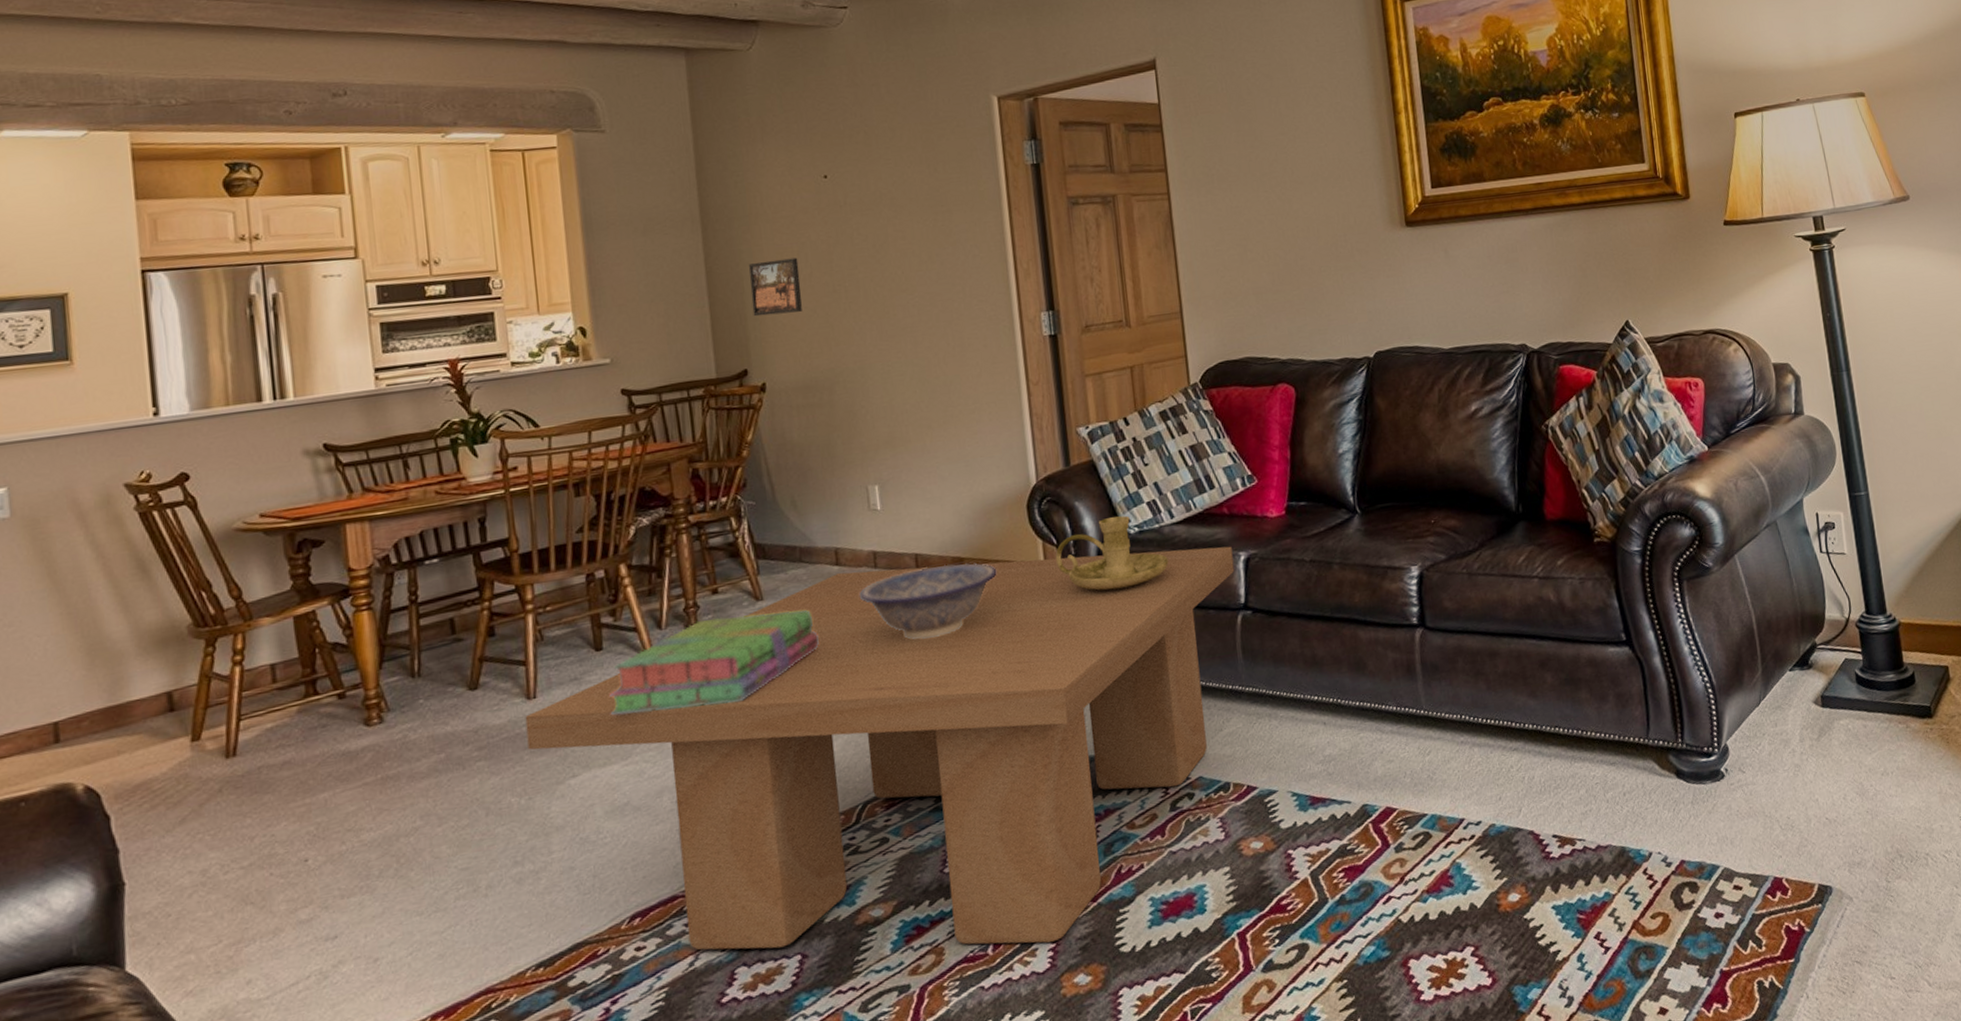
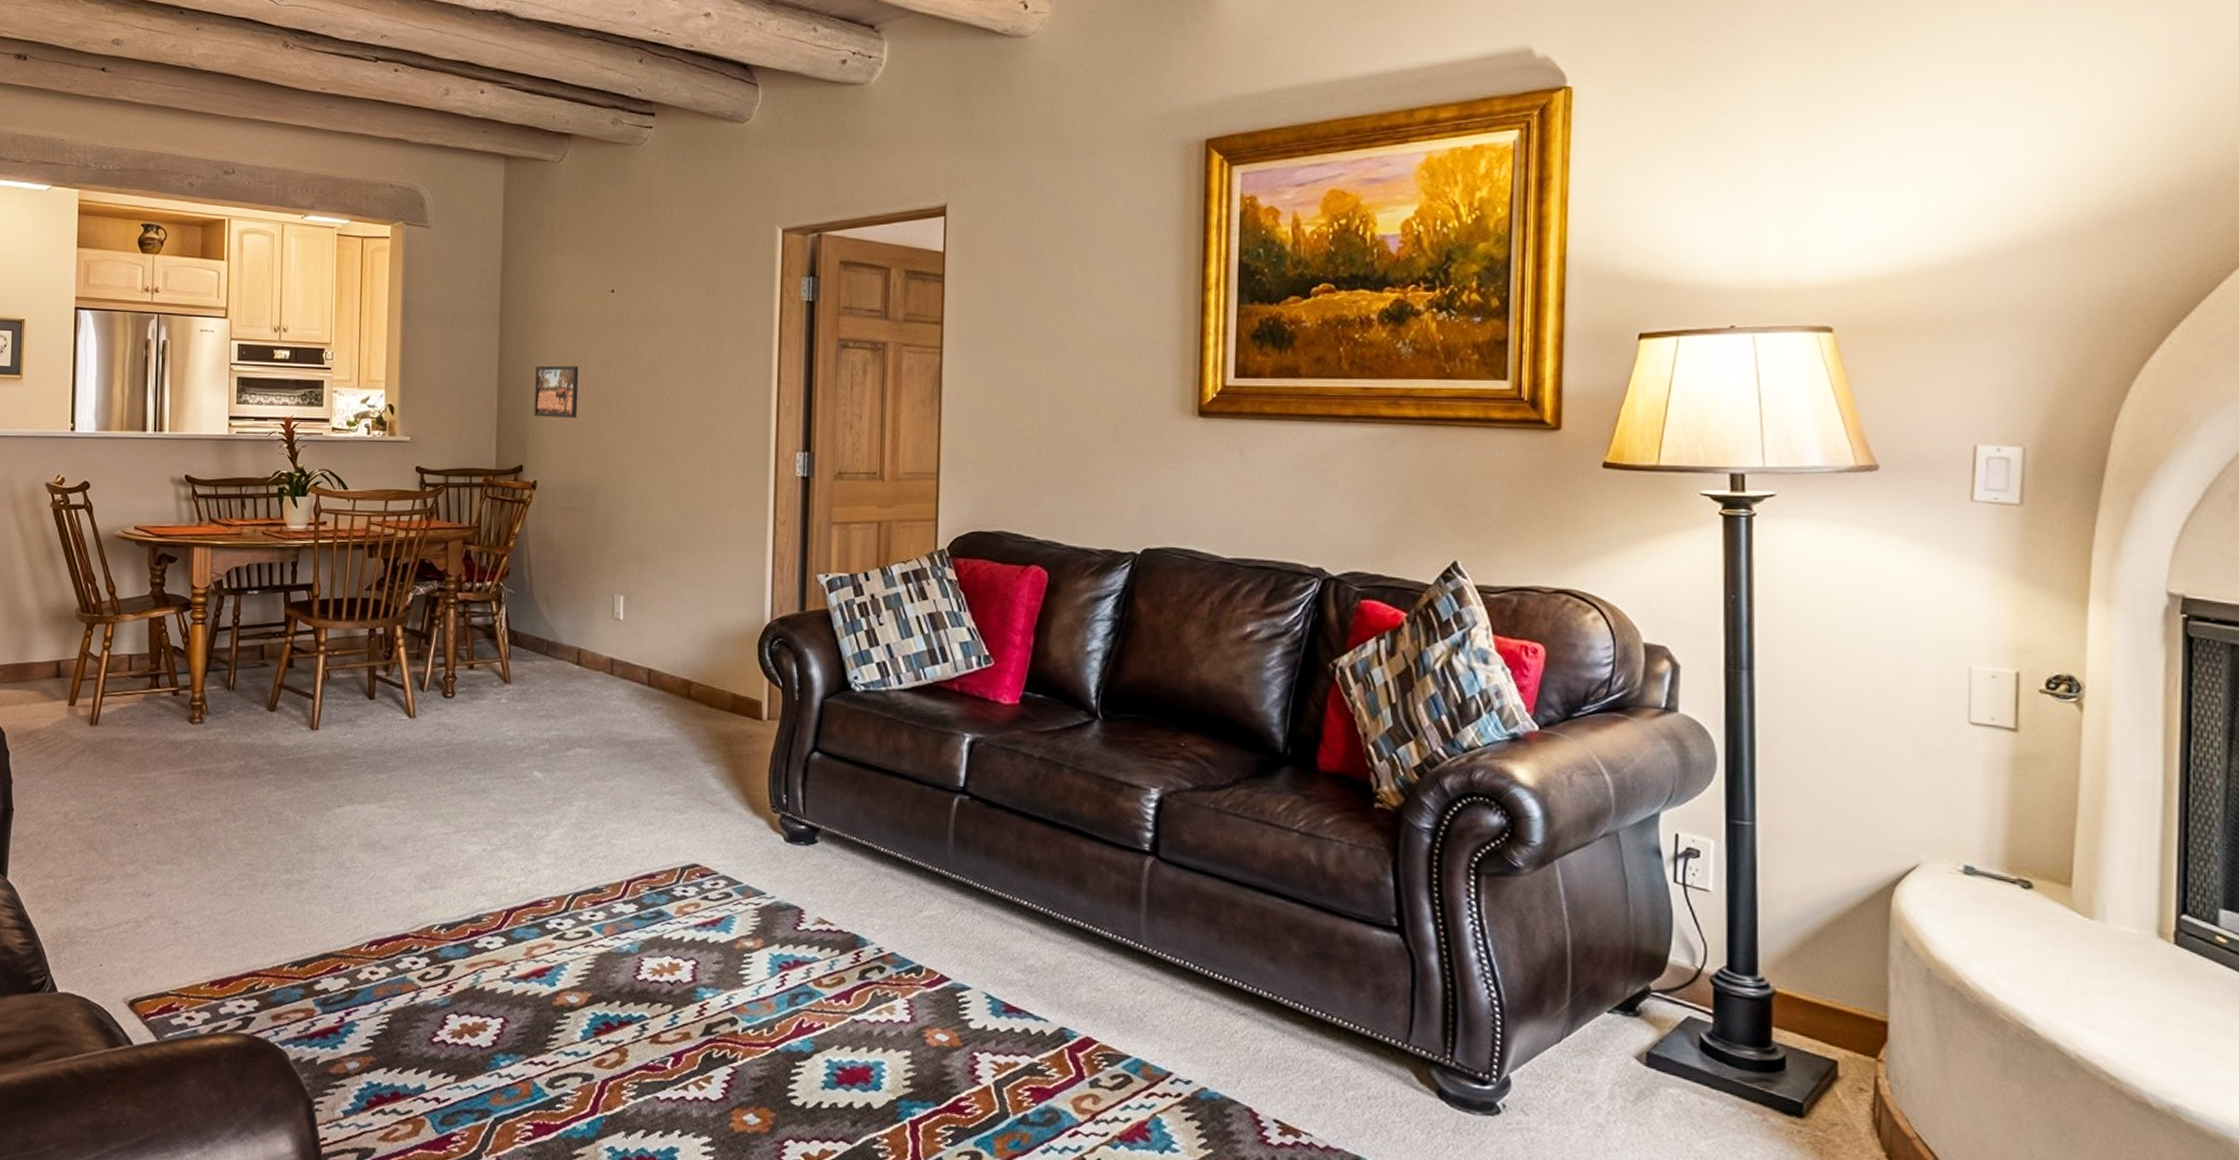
coffee table: present [525,546,1235,950] -> none [307,673,958,1075]
stack of books: present [610,610,819,715] -> none [375,690,553,772]
decorative bowl: present [859,562,997,640] -> none [593,684,722,753]
candle holder: present [1055,515,1169,591] -> none [779,671,890,745]

